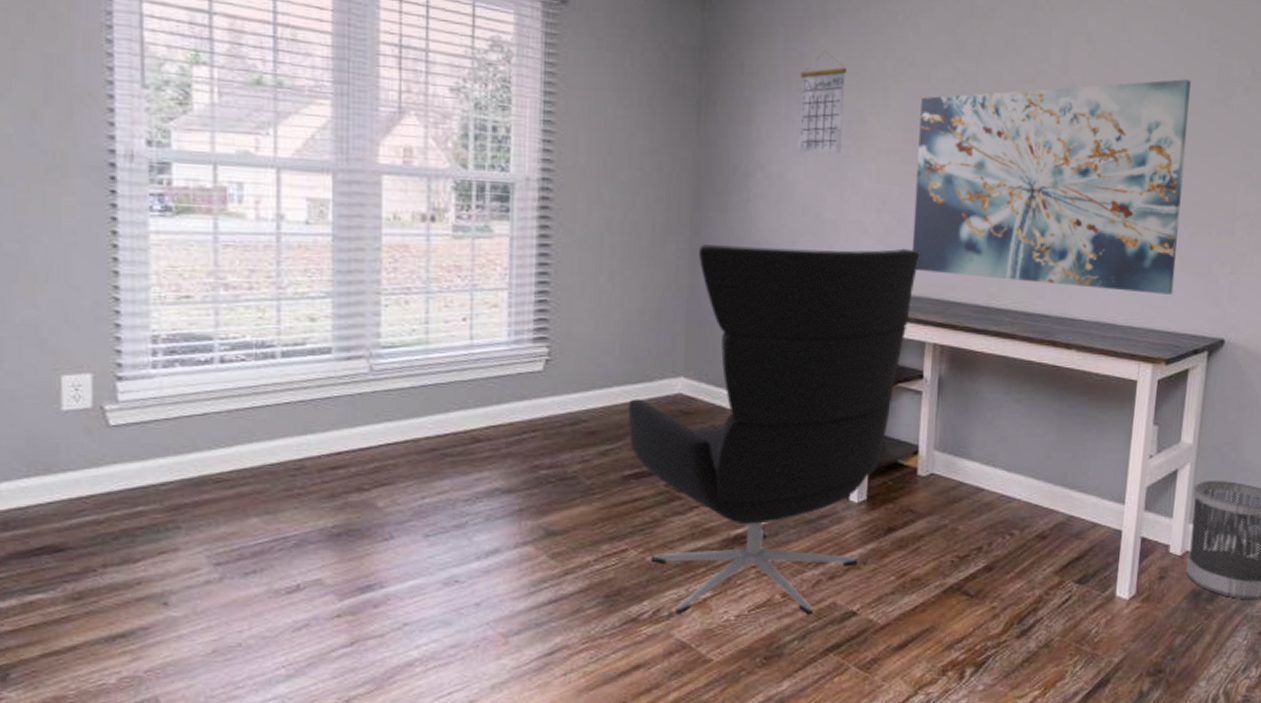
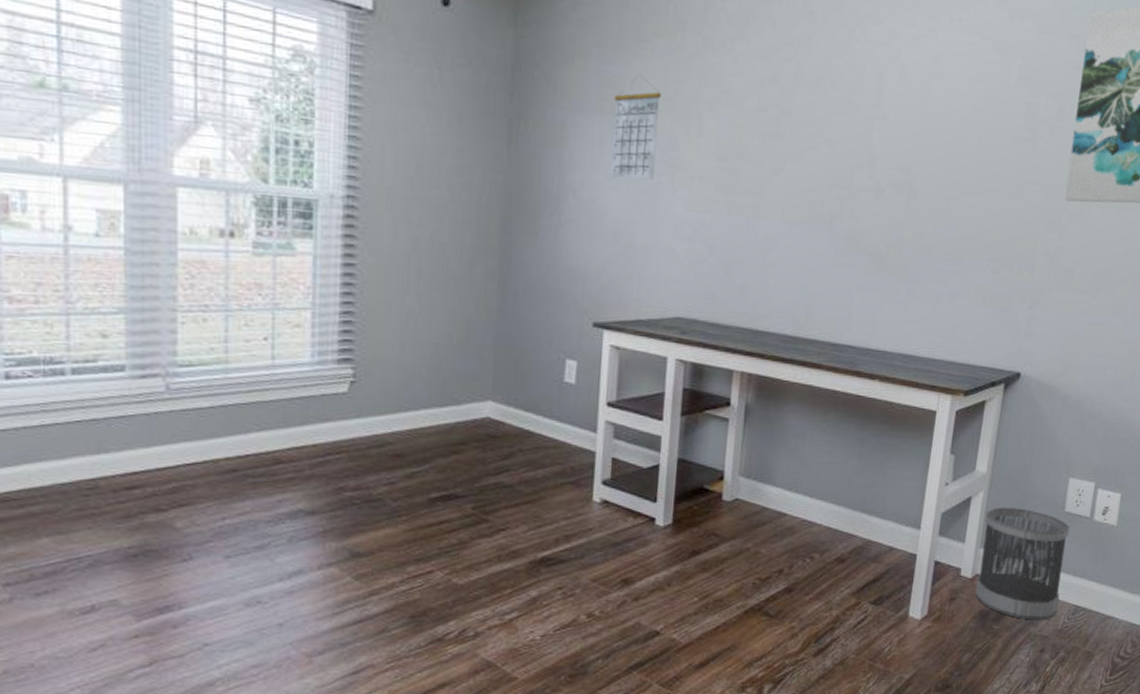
office chair: present [628,244,921,615] -> none [435,268,732,635]
wall art: present [911,79,1191,295] -> none [722,116,999,328]

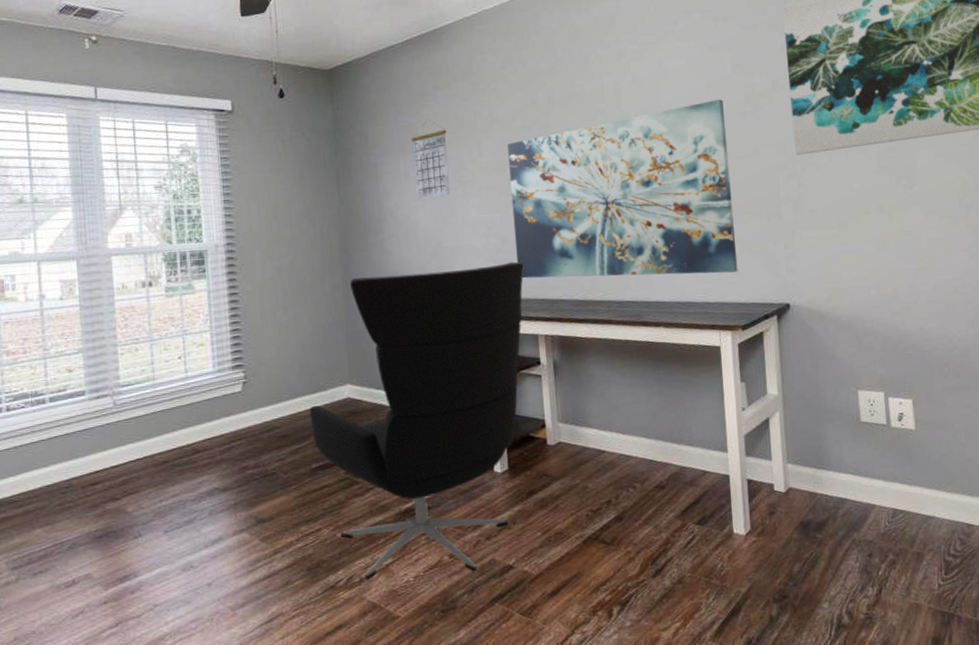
office chair: none [435,268,732,635] -> present [309,262,525,580]
wall art: none [722,116,999,328] -> present [507,99,738,279]
wastebasket: present [975,507,1070,620] -> none [785,423,877,527]

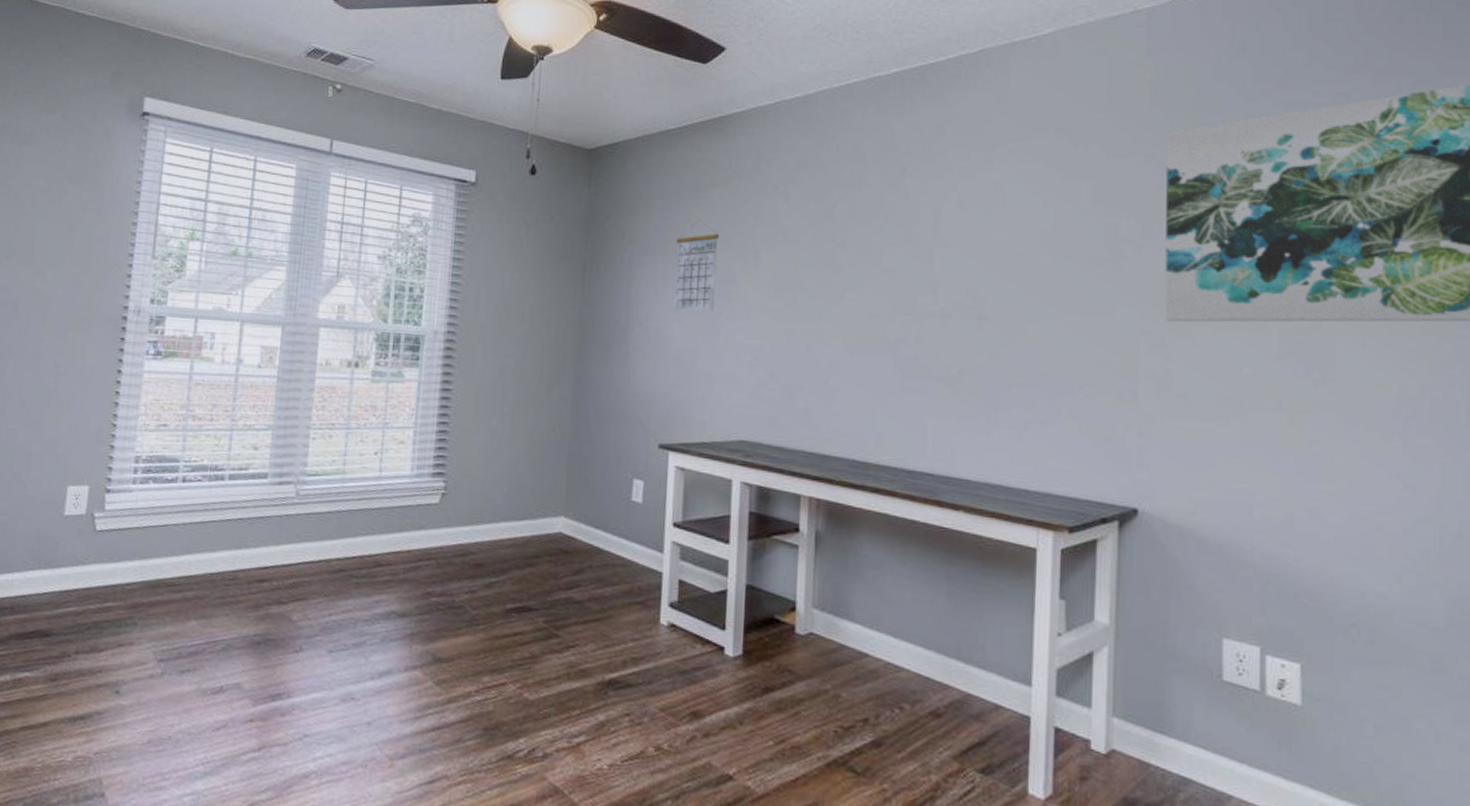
office chair: present [309,262,525,580] -> none [512,393,795,774]
wall art: present [507,99,738,279] -> none [784,239,1075,458]

